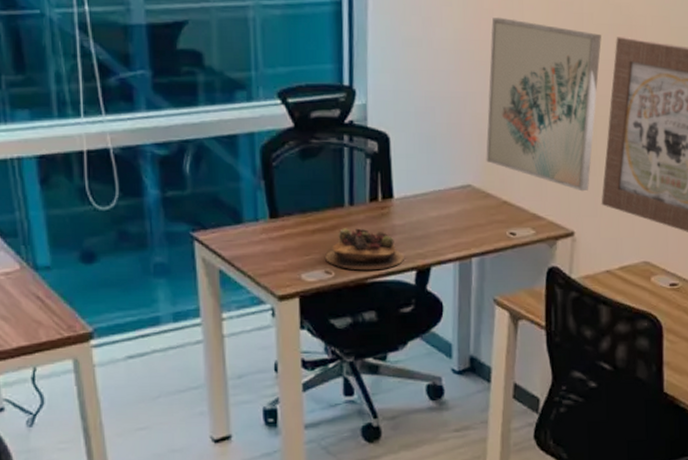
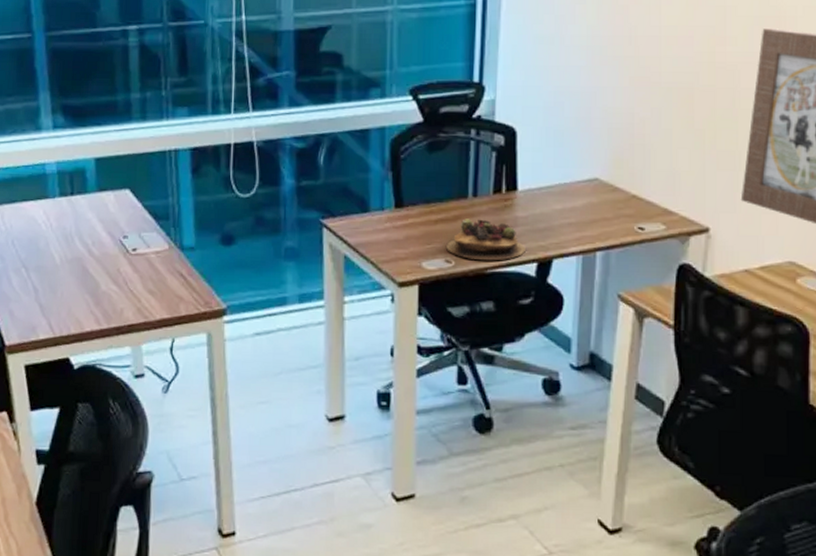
wall art: present [486,17,601,192] -> none [615,12,746,187]

